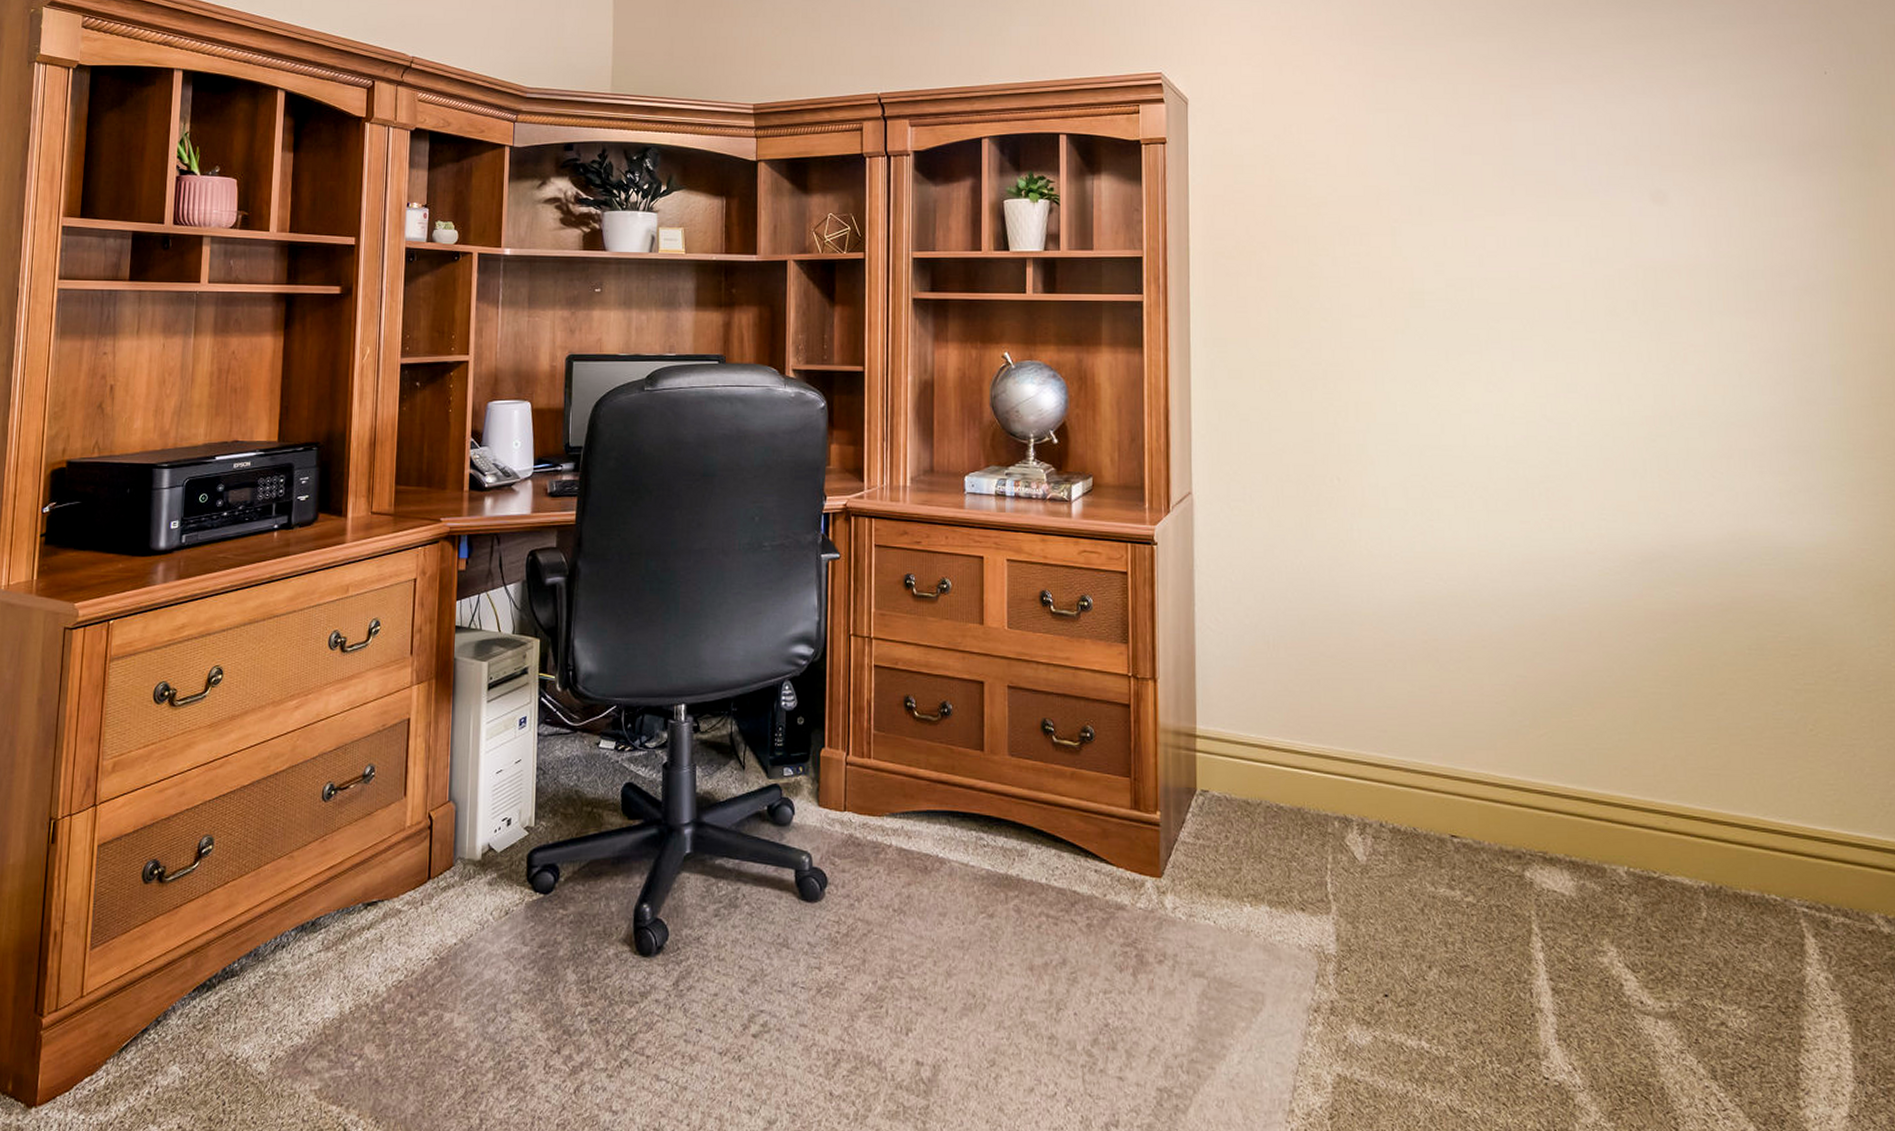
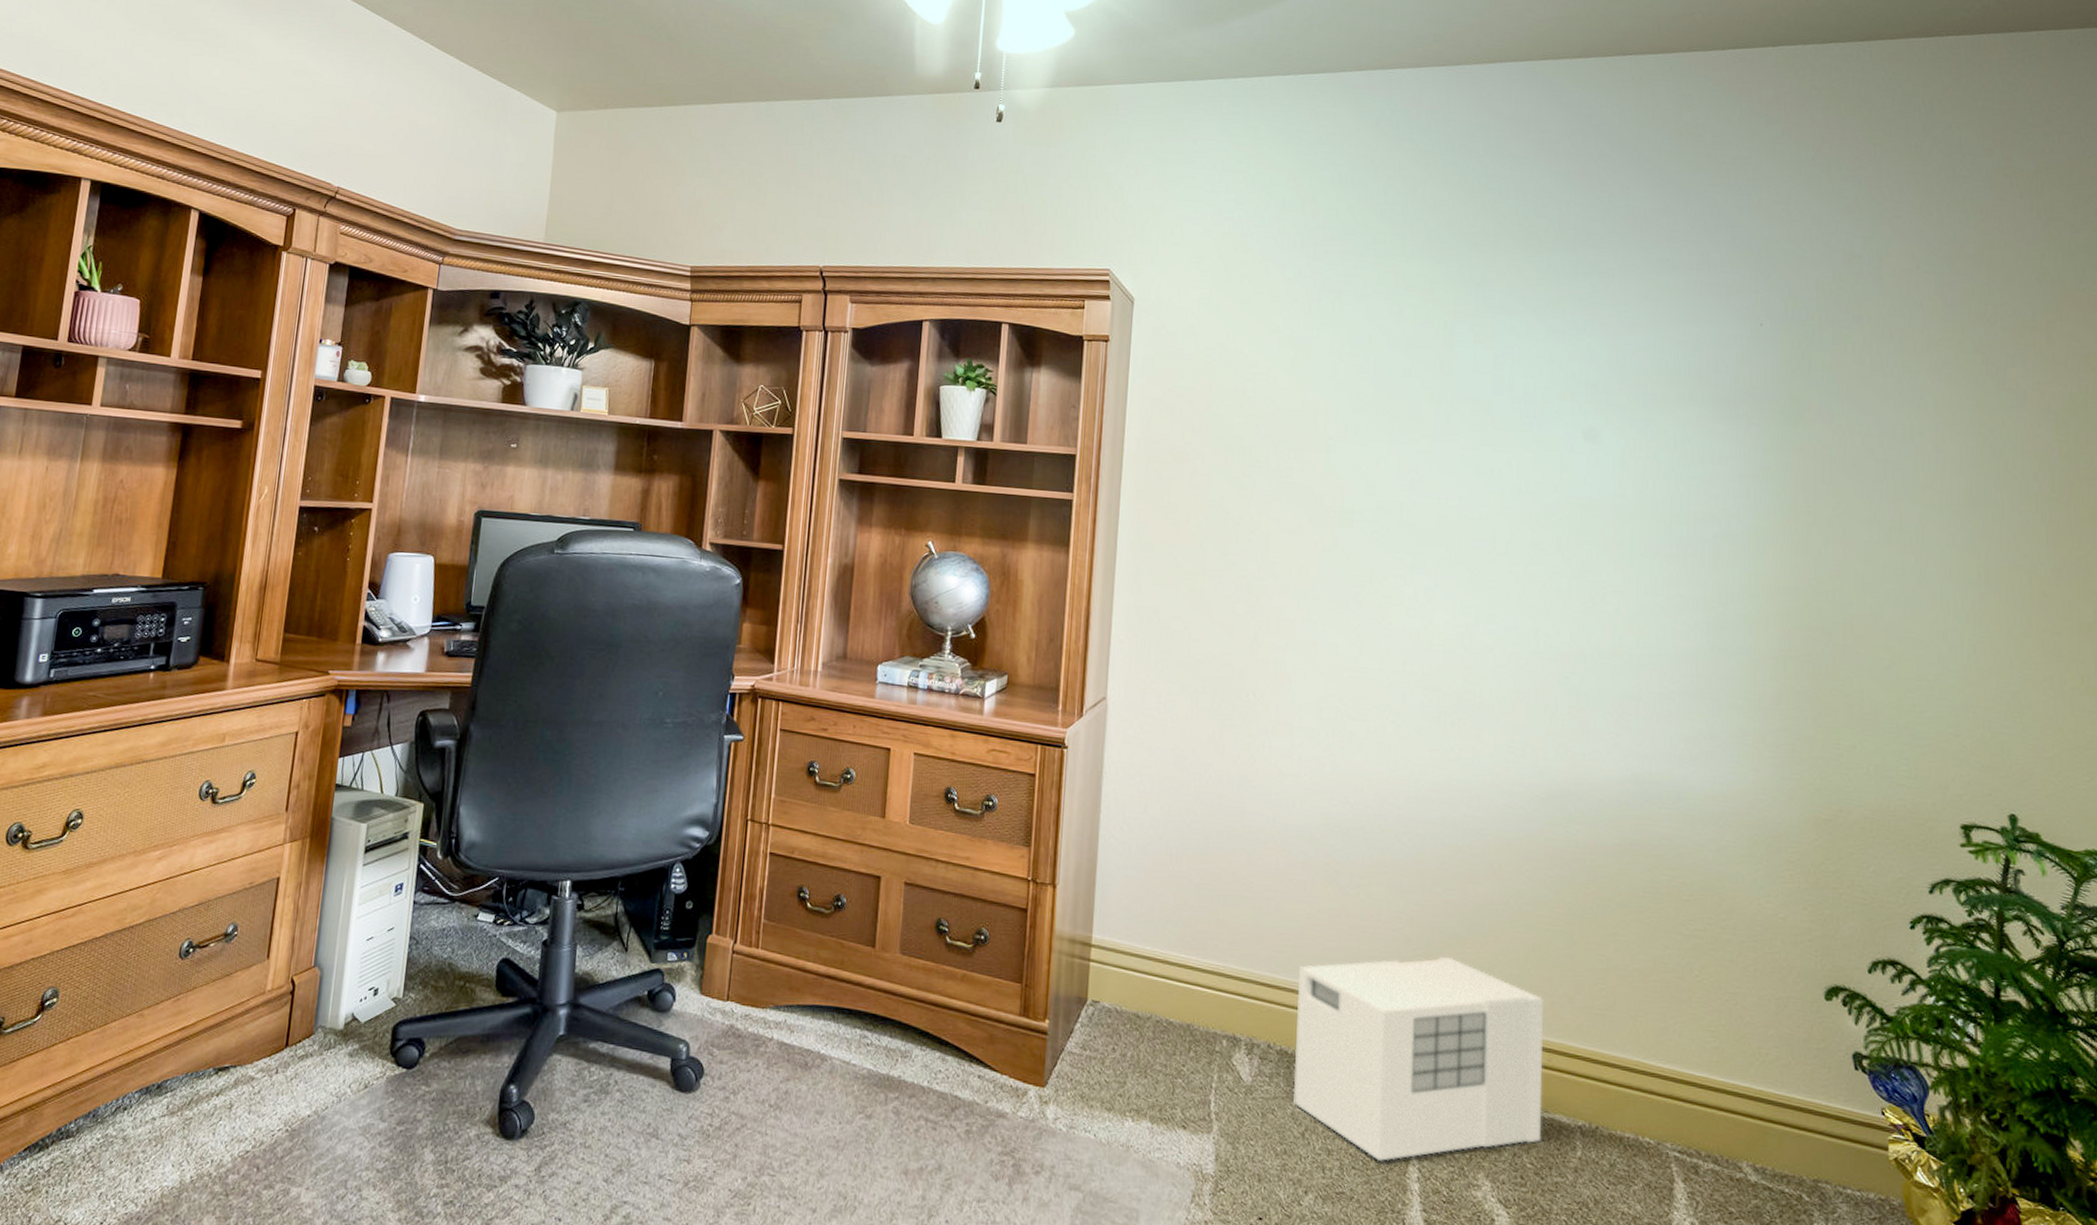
storage box: none [1405,726,1665,932] -> present [1293,956,1543,1161]

